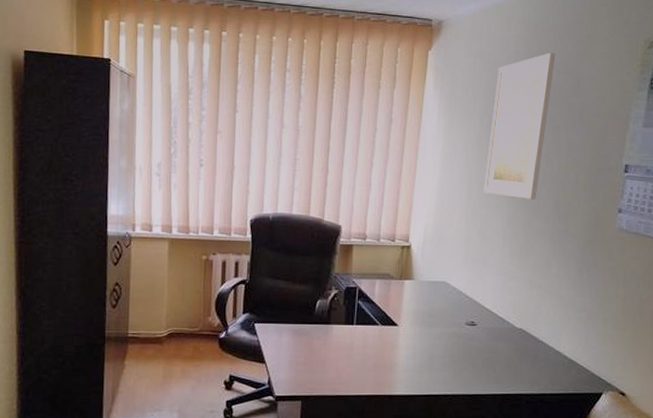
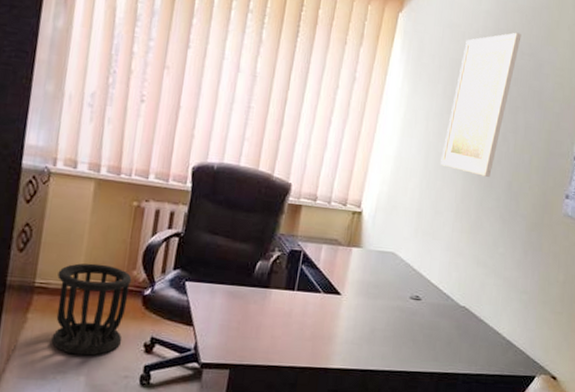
wastebasket: none [146,313,208,395] -> present [51,263,132,356]

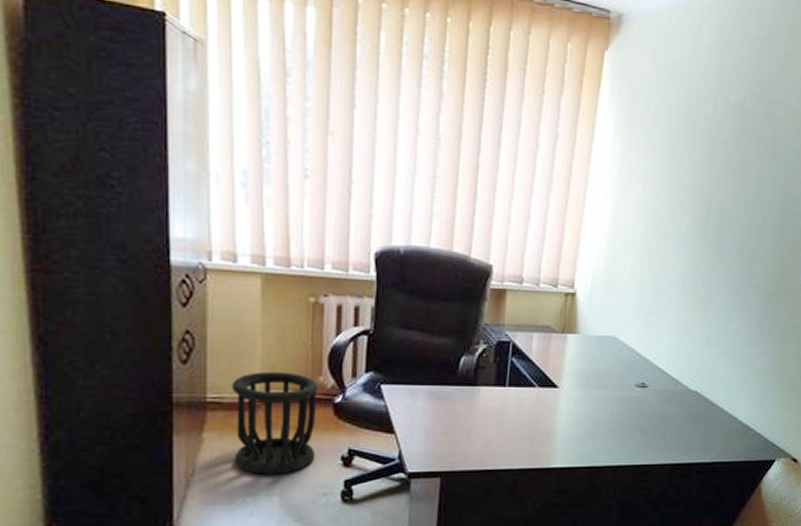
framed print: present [440,32,522,177] -> none [662,69,750,244]

